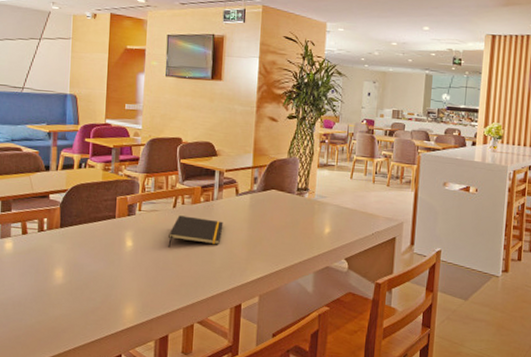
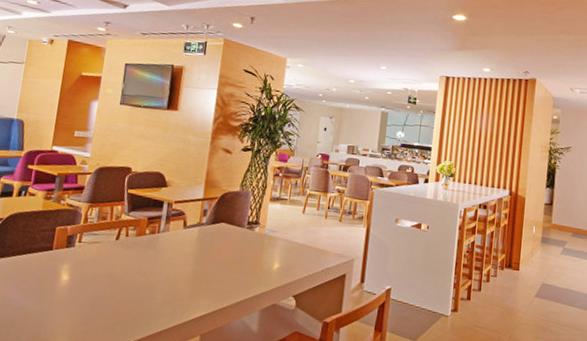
notepad: present [167,215,224,248] -> none [107,248,169,282]

